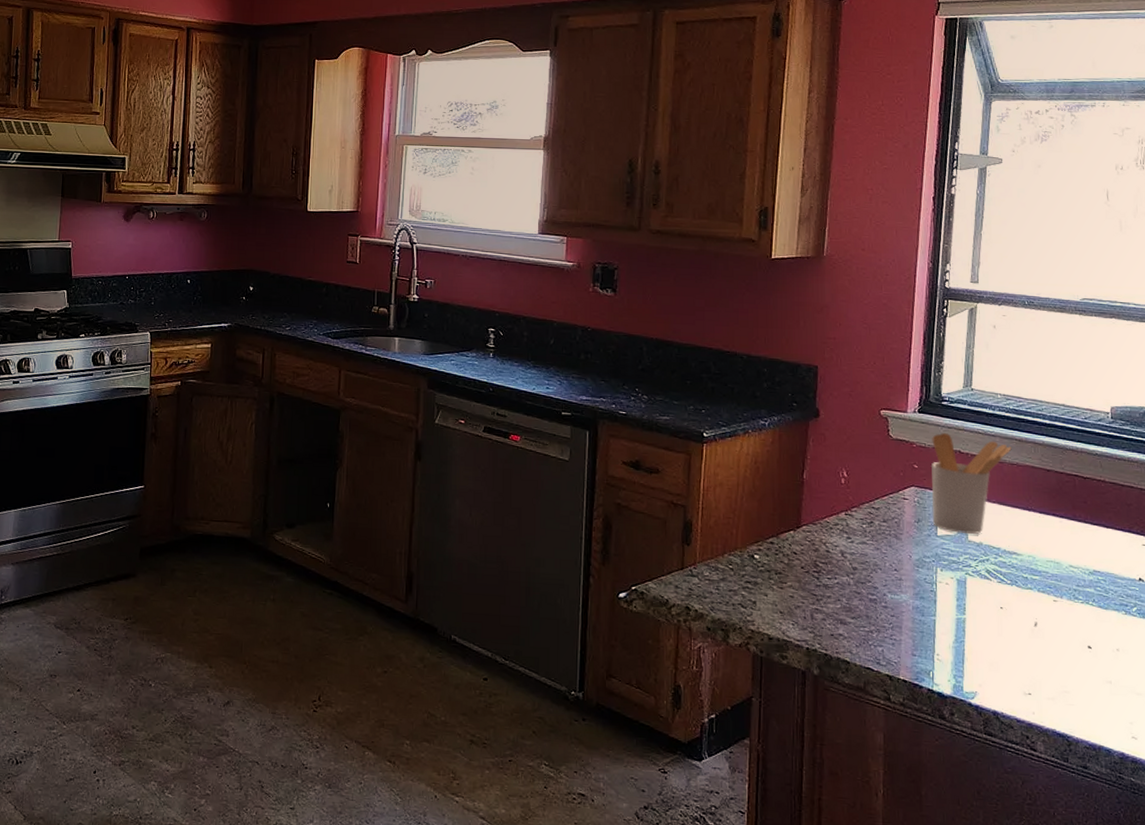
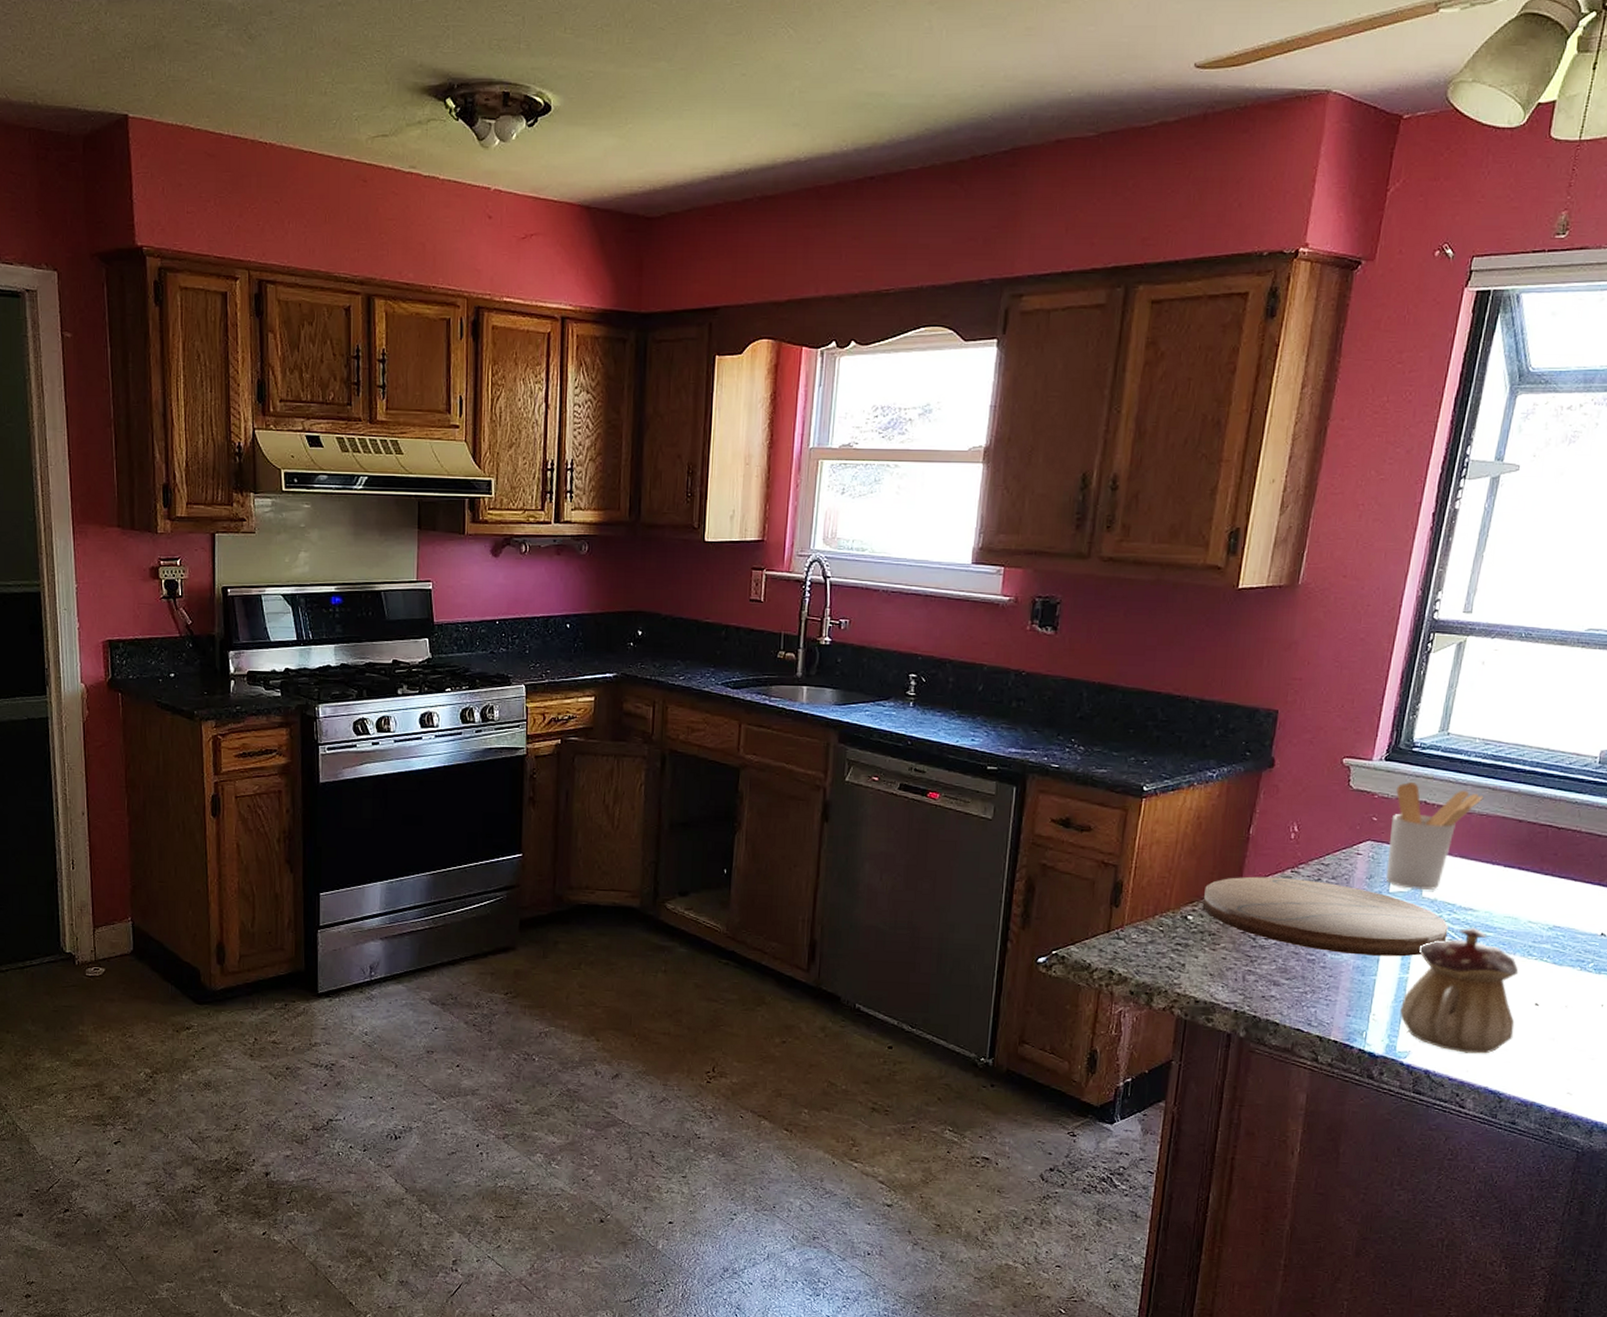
cutting board: none [767,518,997,598] -> present [1202,876,1448,957]
teapot: none [962,570,1072,696] -> present [1400,927,1519,1054]

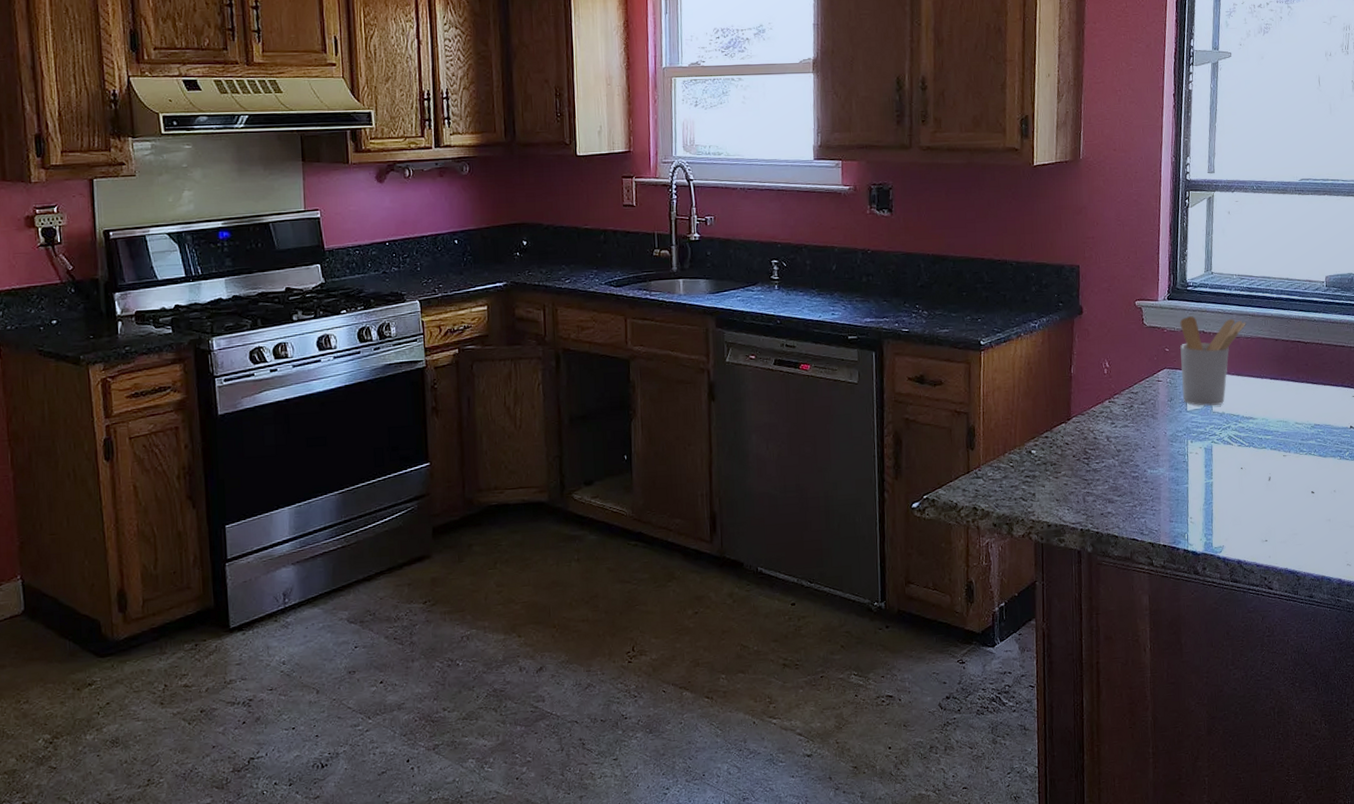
cutting board: present [1202,876,1448,957] -> none [1042,407,1237,468]
teapot: present [1400,927,1519,1054] -> none [1210,433,1300,542]

